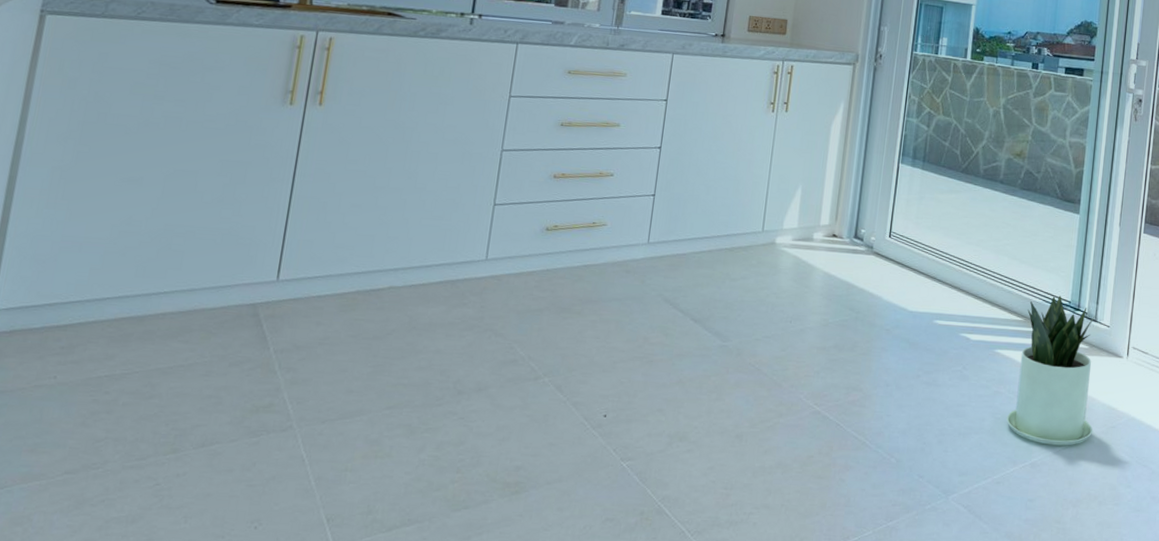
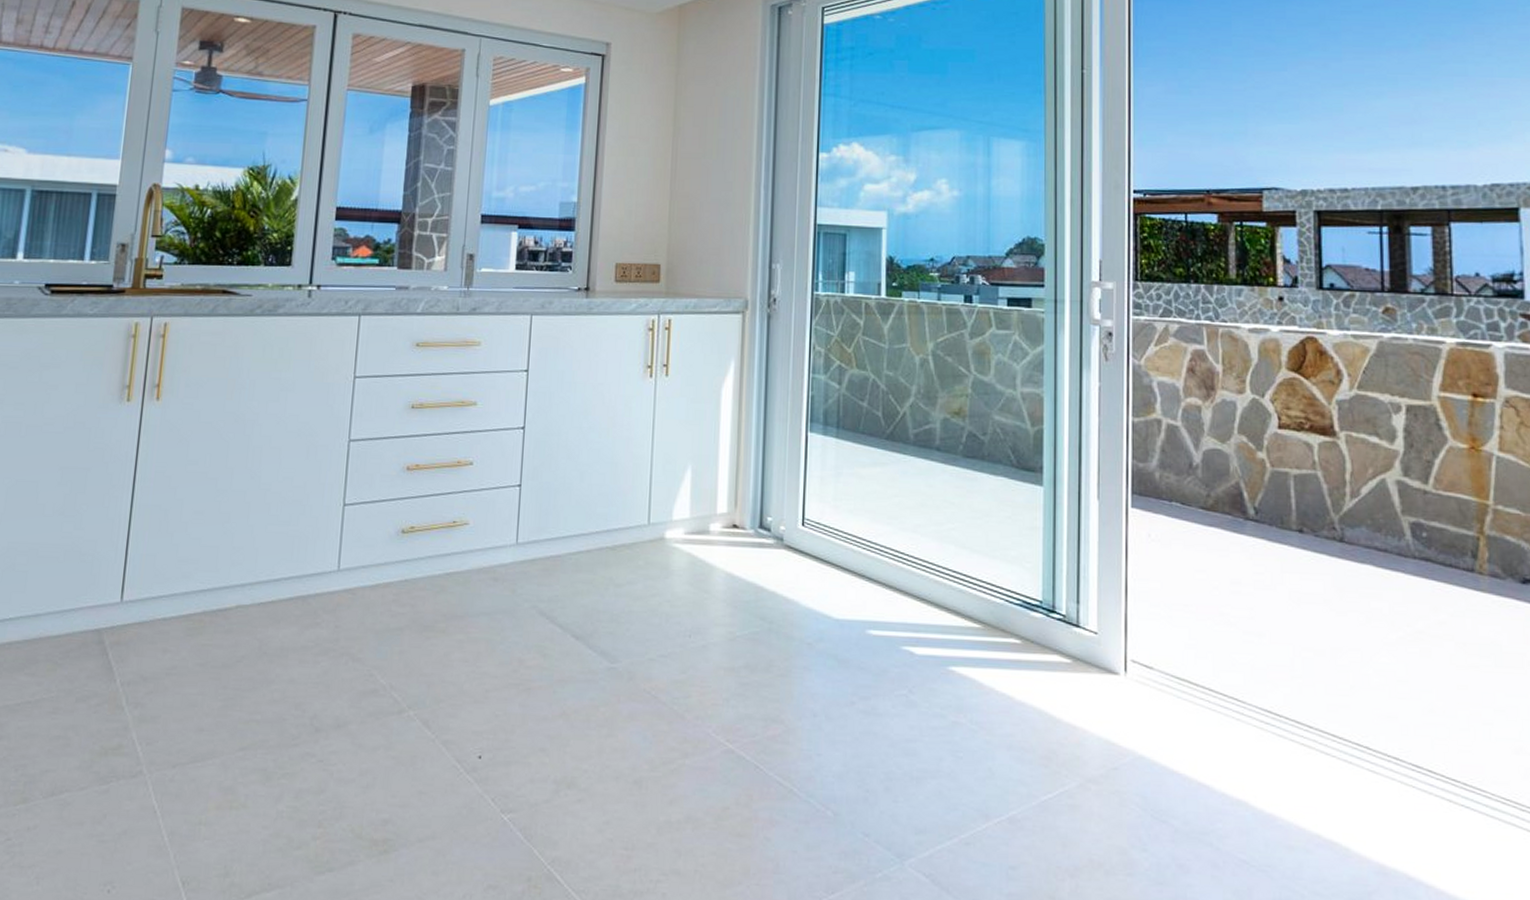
planter: present [1006,296,1095,446] -> none [971,594,1088,794]

